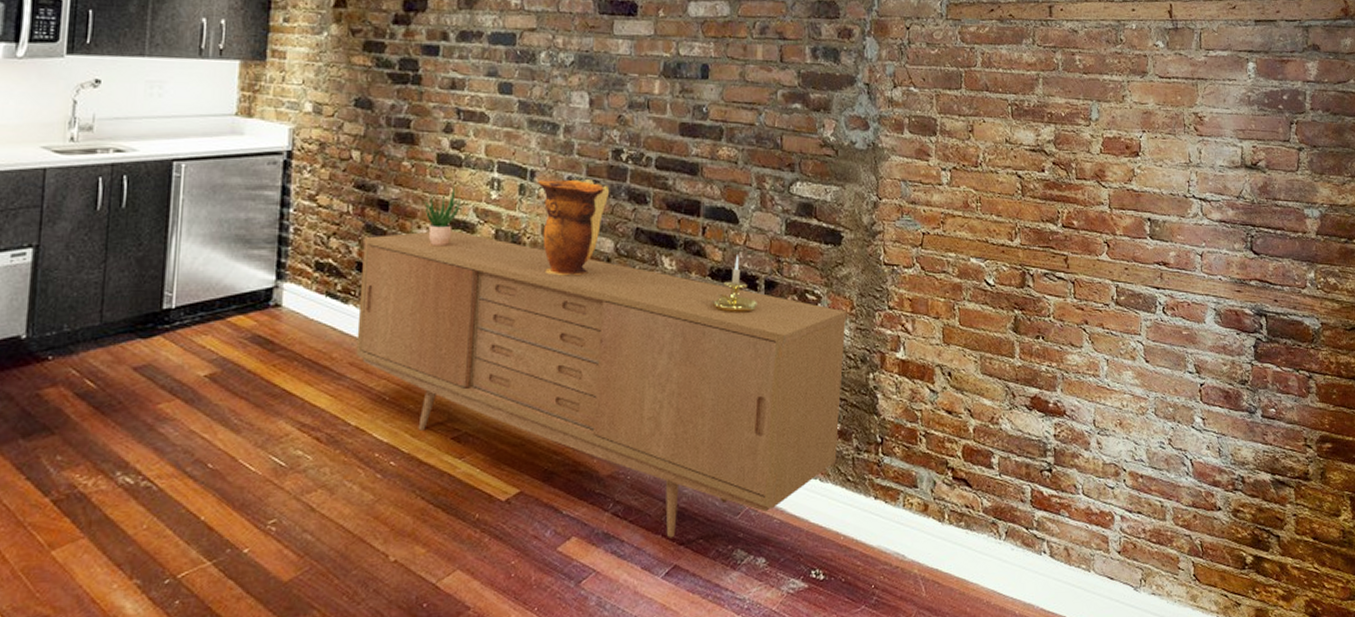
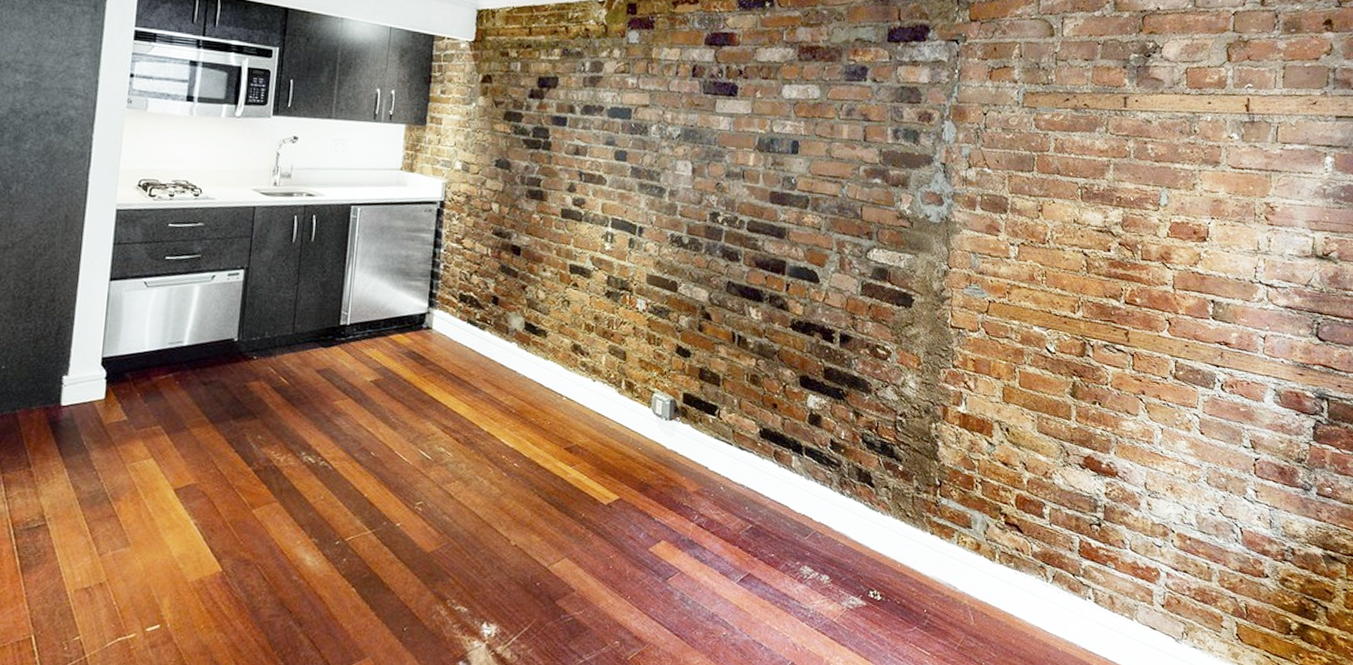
sideboard: present [356,231,847,538] -> none [489,274,914,550]
potted plant: present [423,184,460,247] -> none [549,236,580,288]
decorative vase: present [538,179,610,276] -> none [645,235,707,320]
candle holder: present [711,255,757,314] -> none [791,310,832,362]

